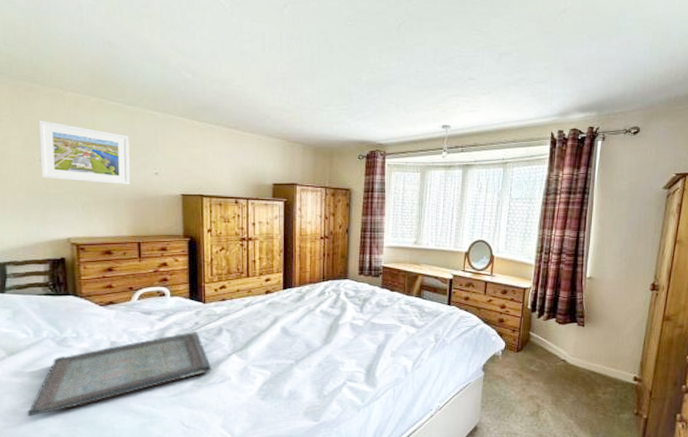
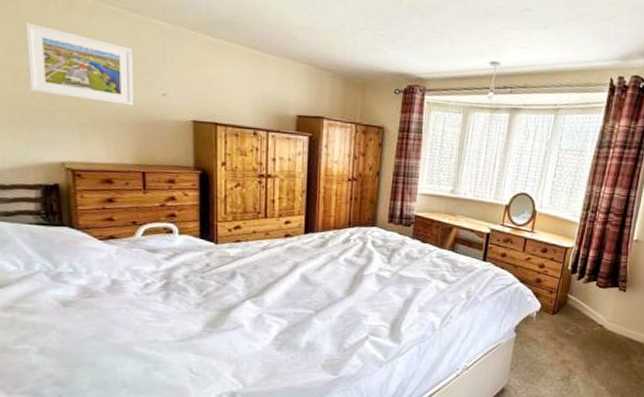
serving tray: present [27,331,212,416] -> none [19,273,224,355]

